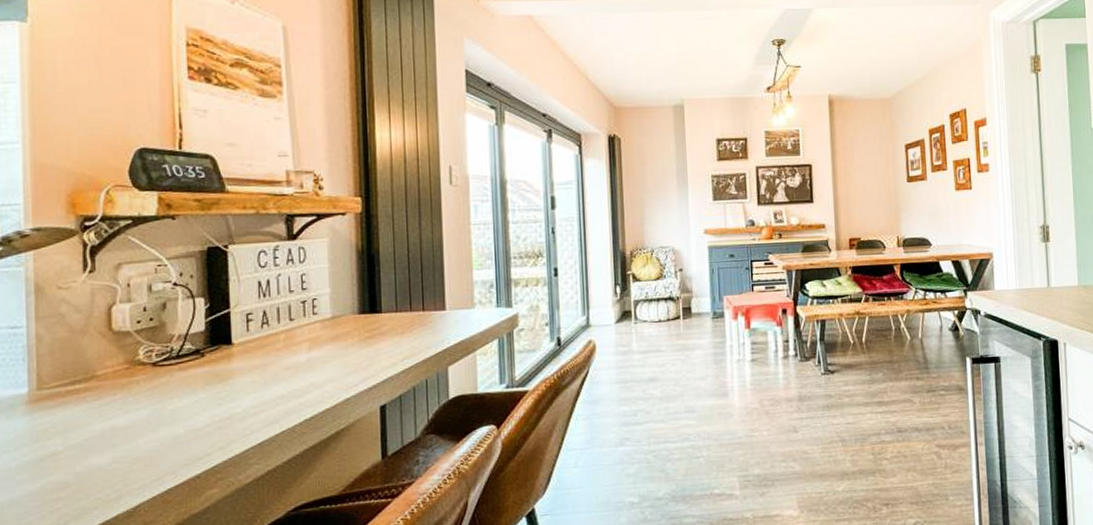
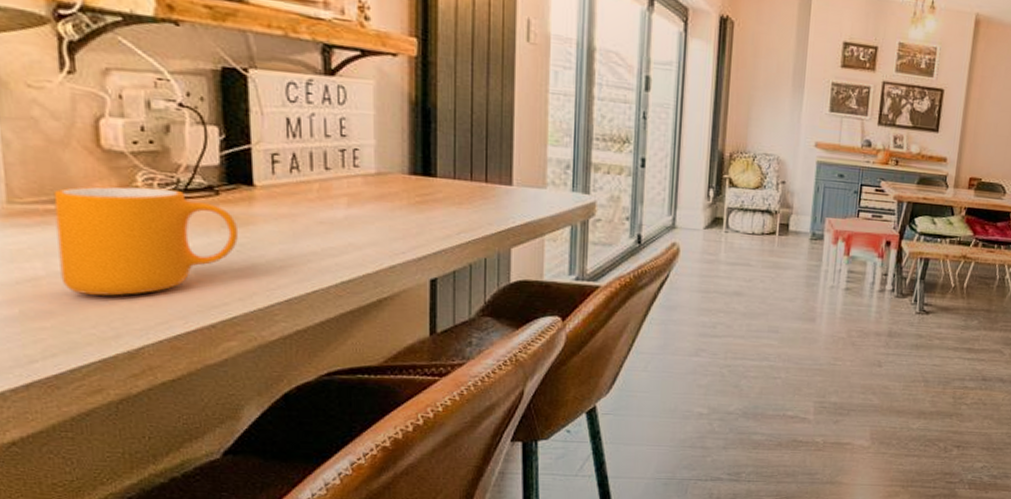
mug: none [73,357,220,463] -> present [53,186,239,296]

